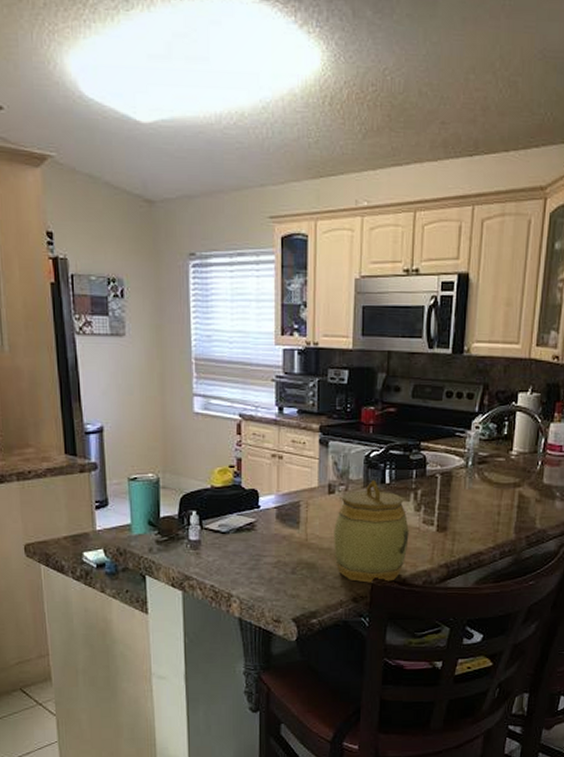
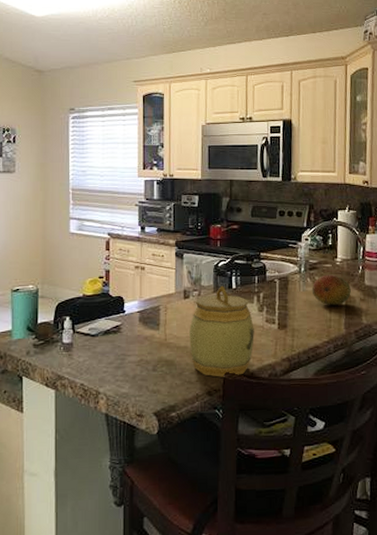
fruit: none [479,470,526,507] -> present [311,274,351,306]

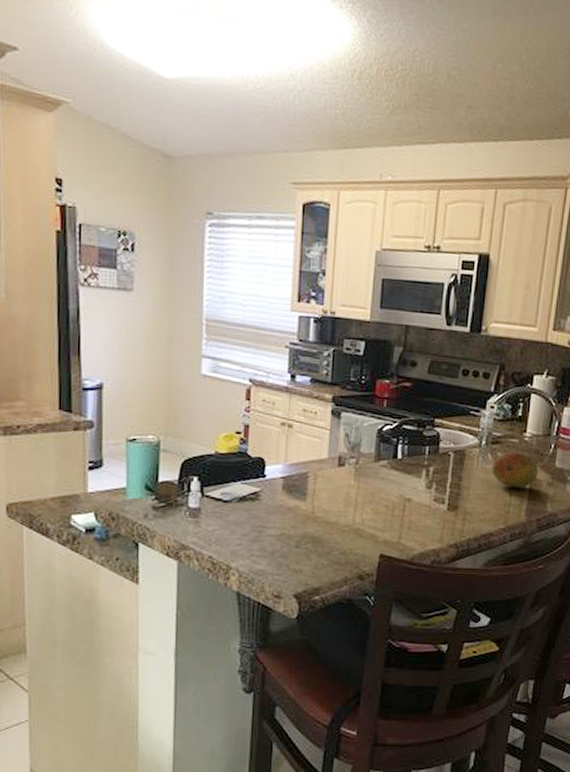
jar: present [189,285,254,377] -> none [341,454,419,560]

